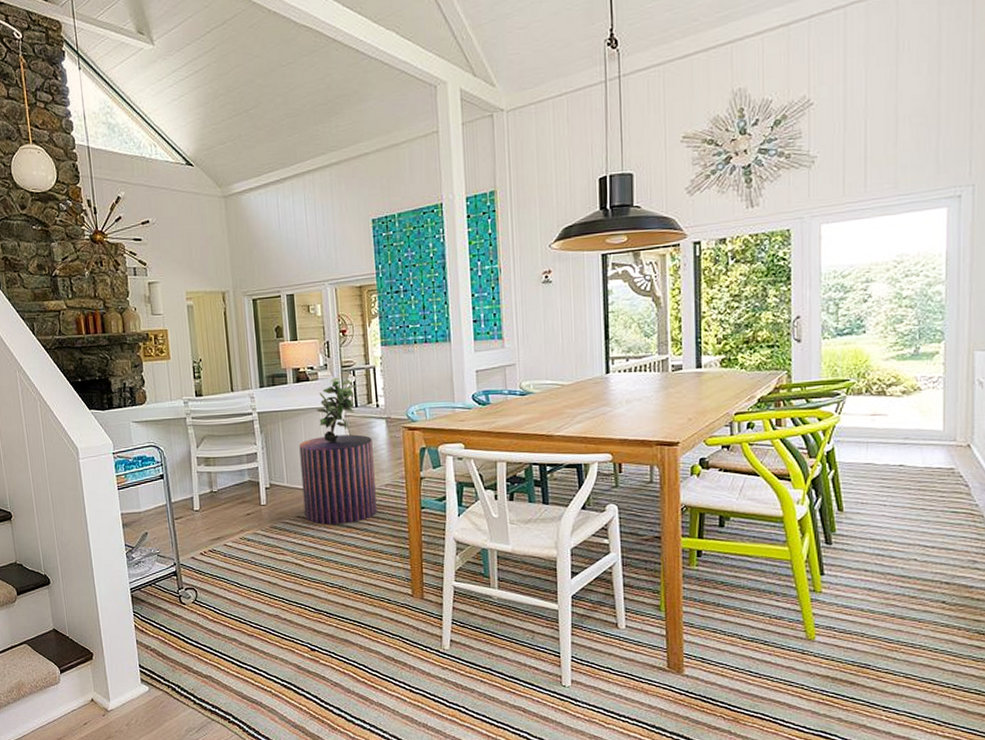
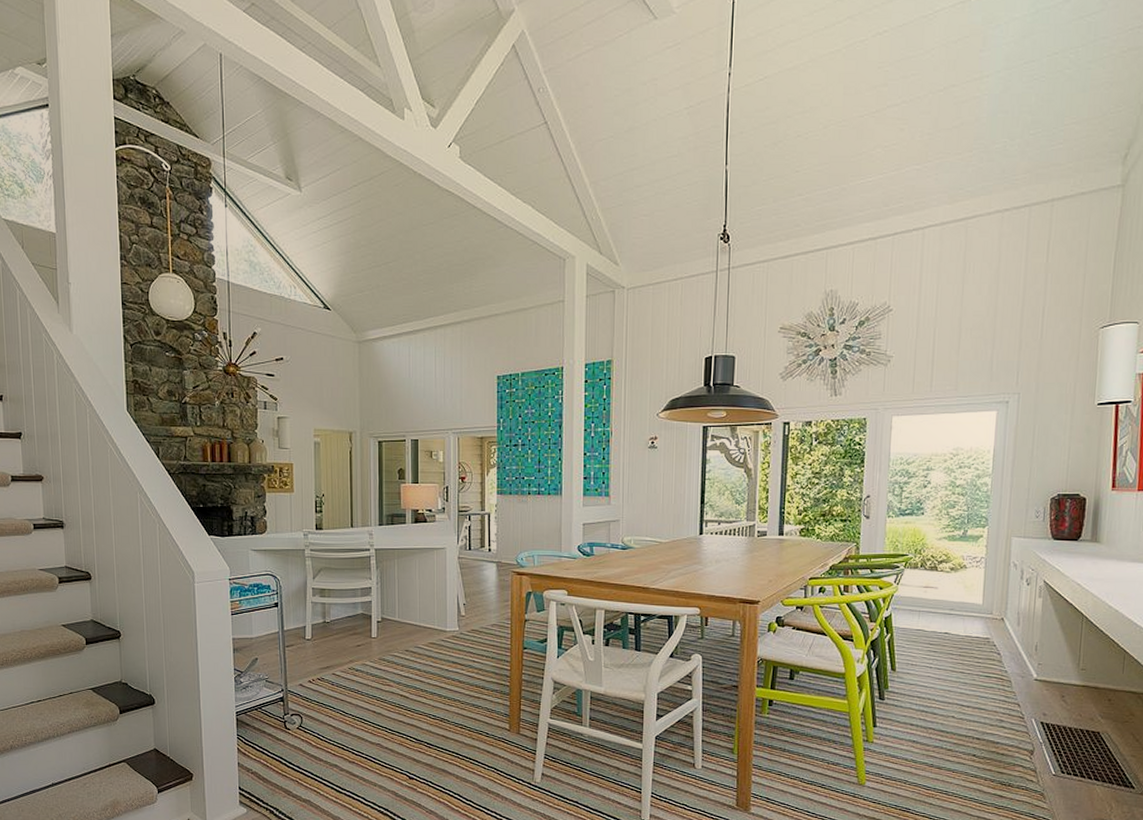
stool: present [299,434,377,525] -> none [413,575,482,660]
potted plant: present [316,377,357,443] -> none [431,521,471,583]

